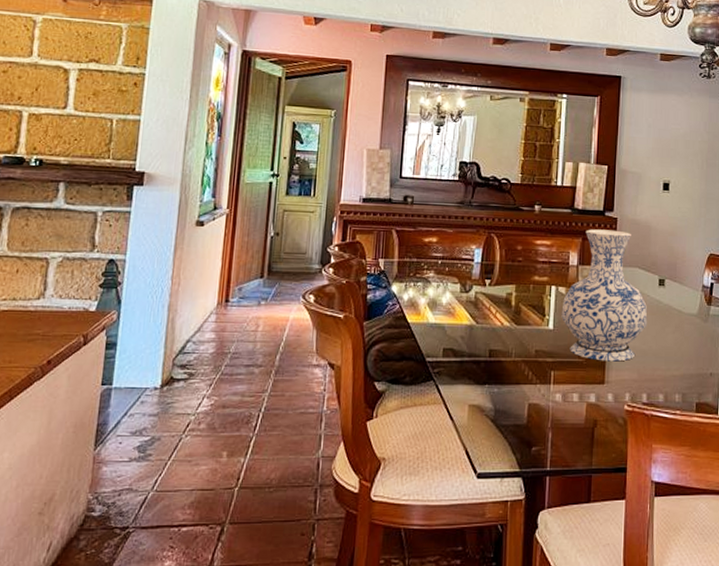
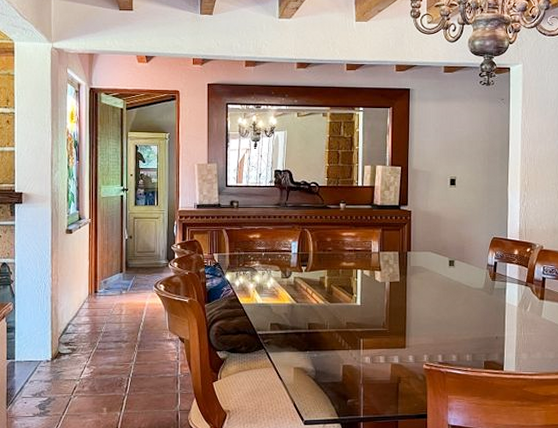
vase: present [561,229,648,362] -> none [367,221,441,330]

